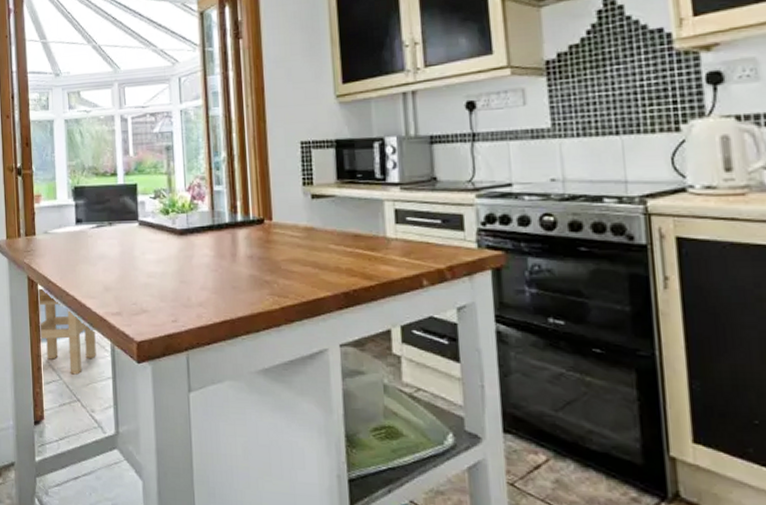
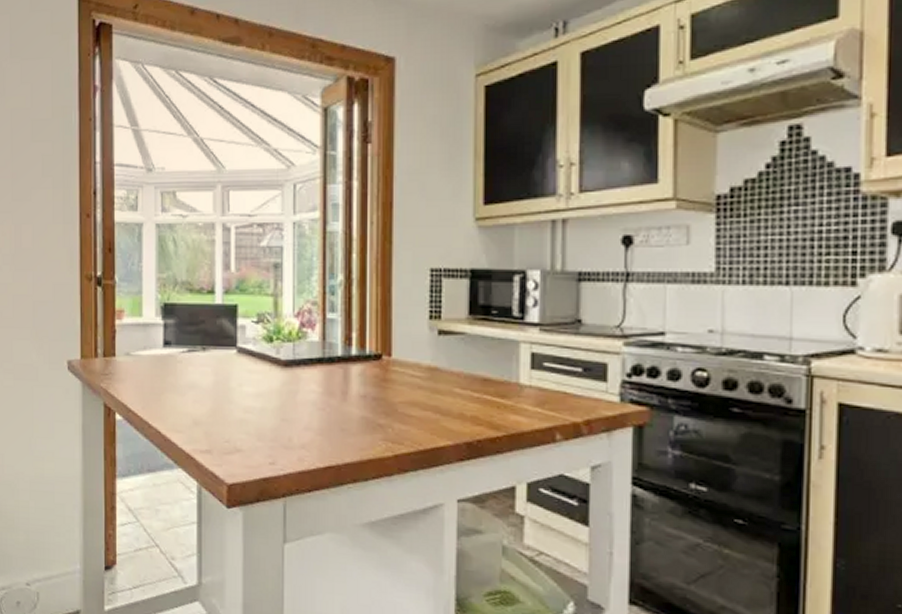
stool: present [37,287,96,375] -> none [114,416,180,517]

